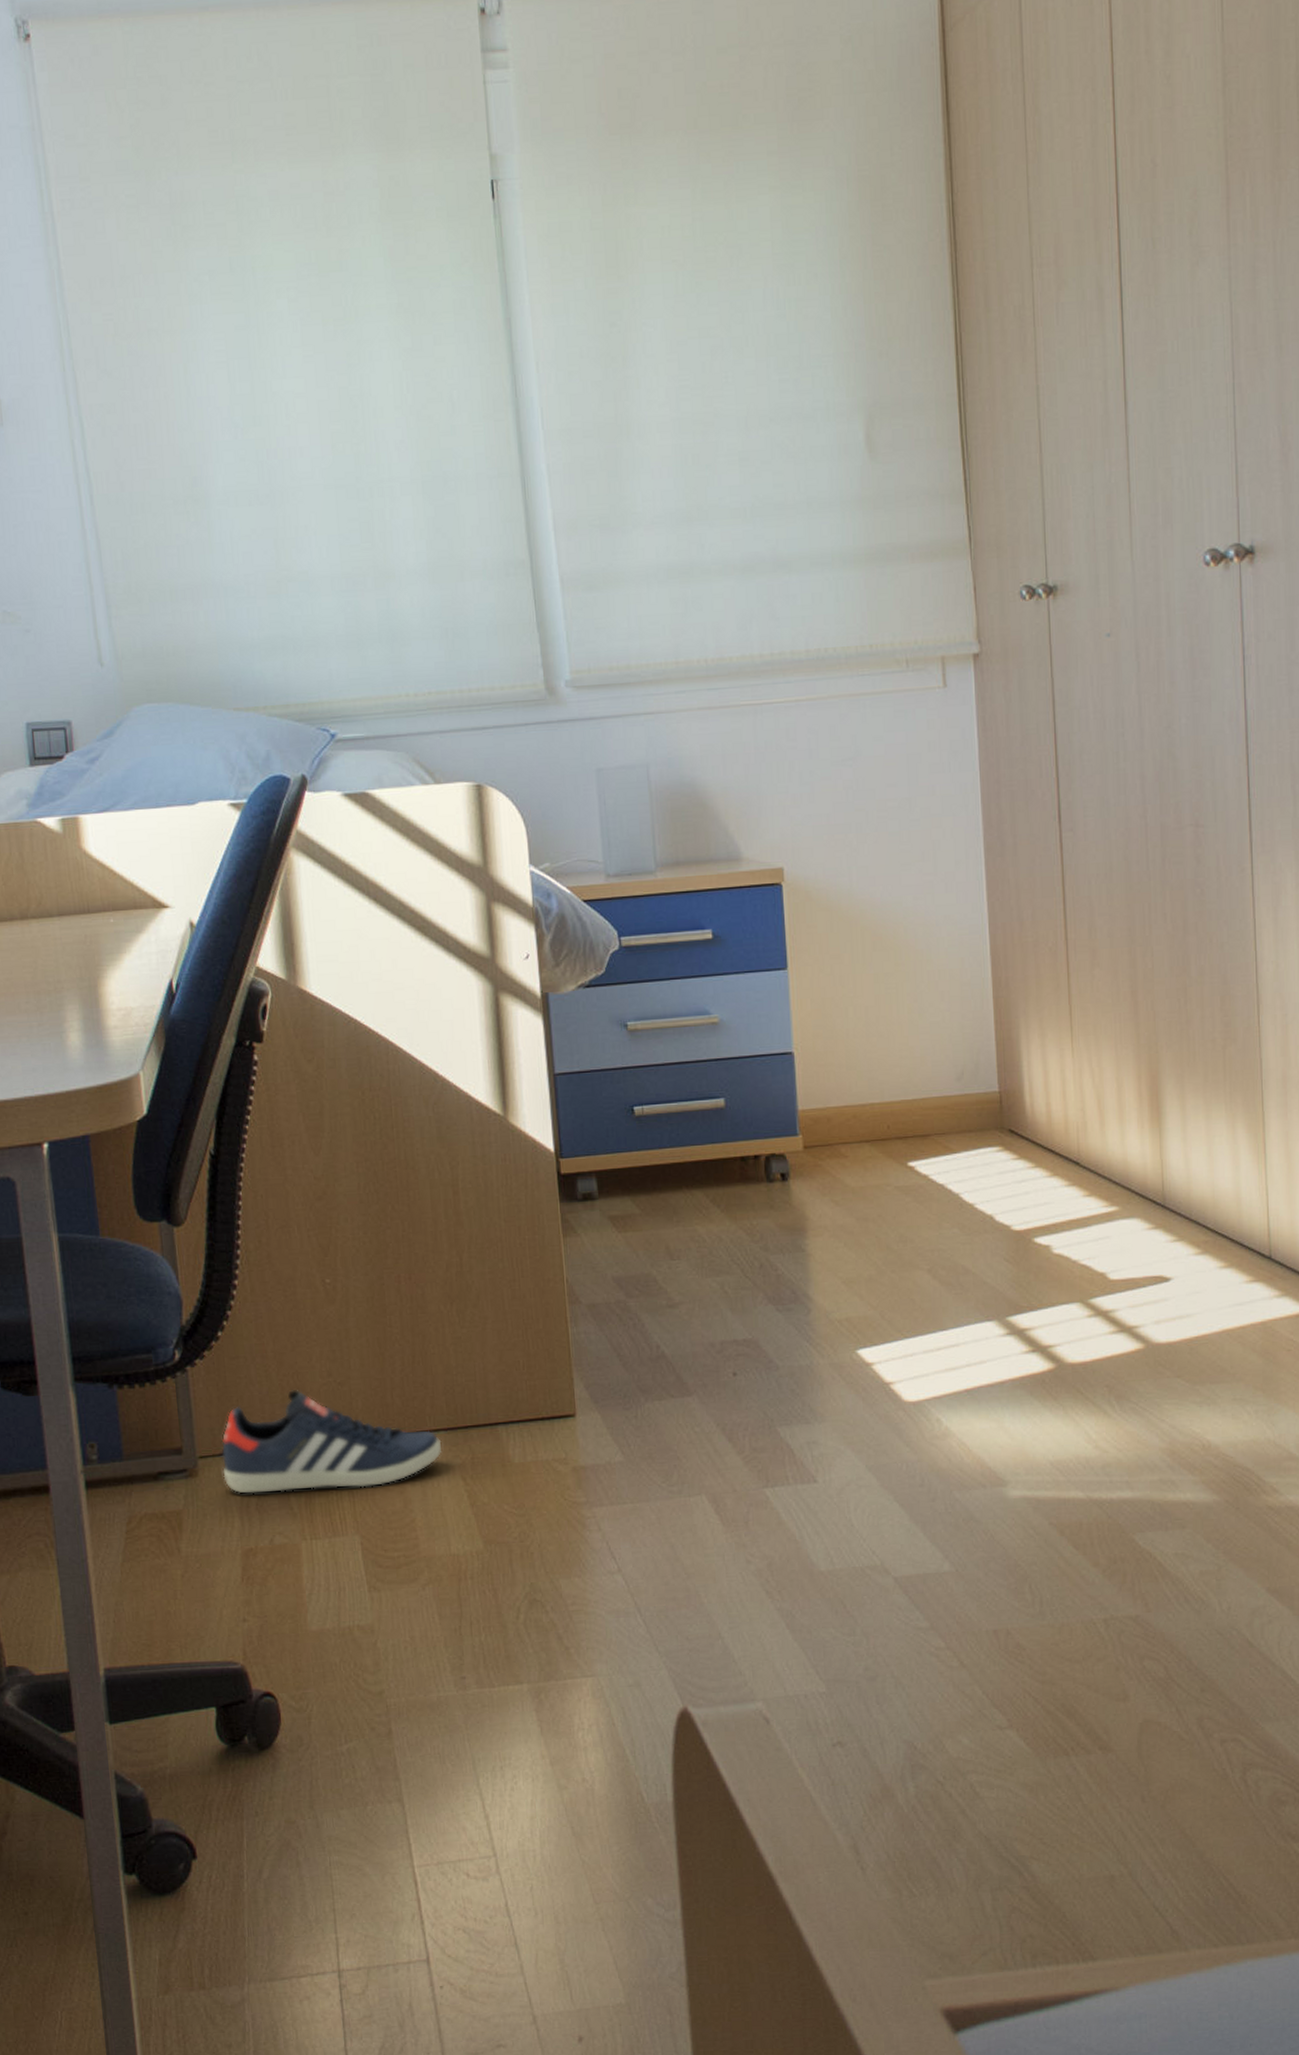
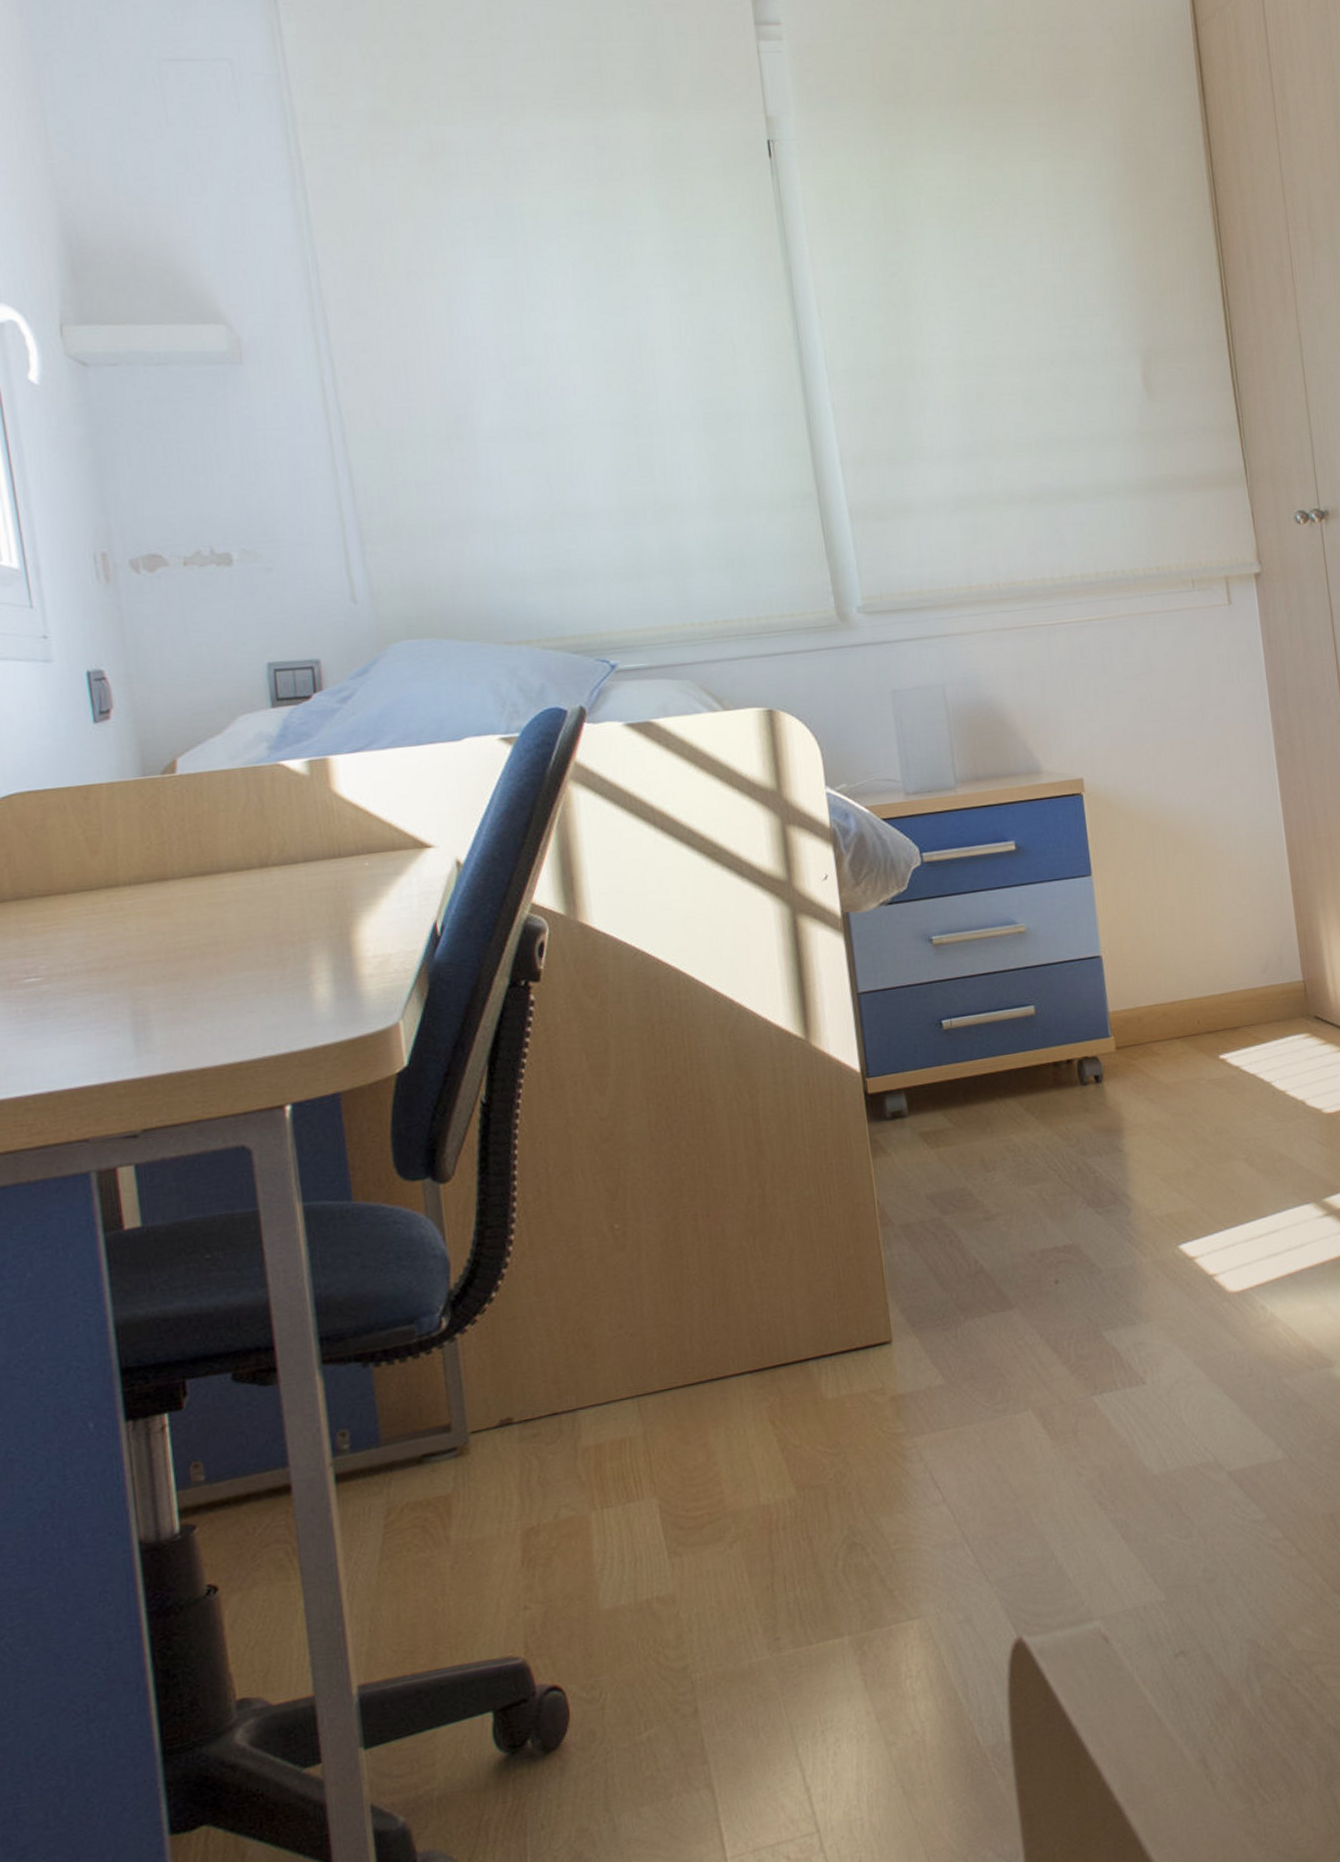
sneaker: present [222,1389,443,1494] -> none [497,1346,748,1468]

